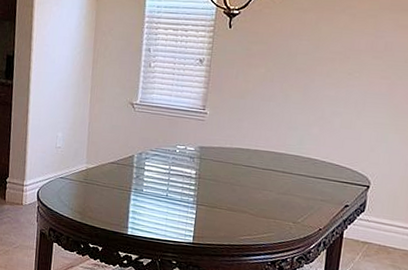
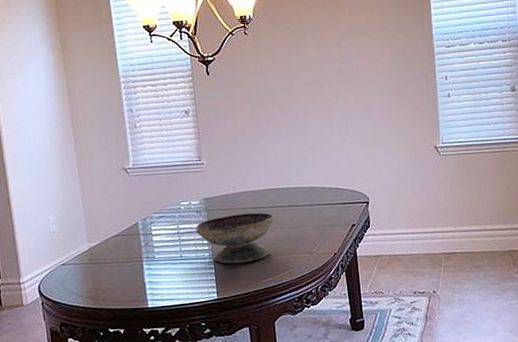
decorative bowl: none [185,167,266,217] -> present [195,212,275,264]

